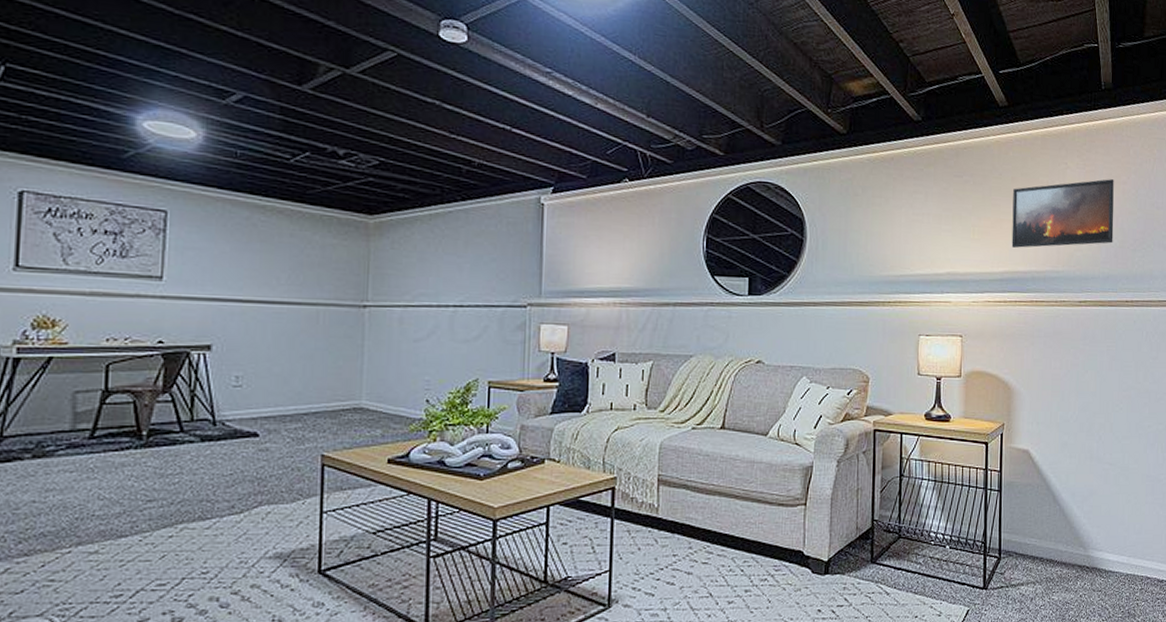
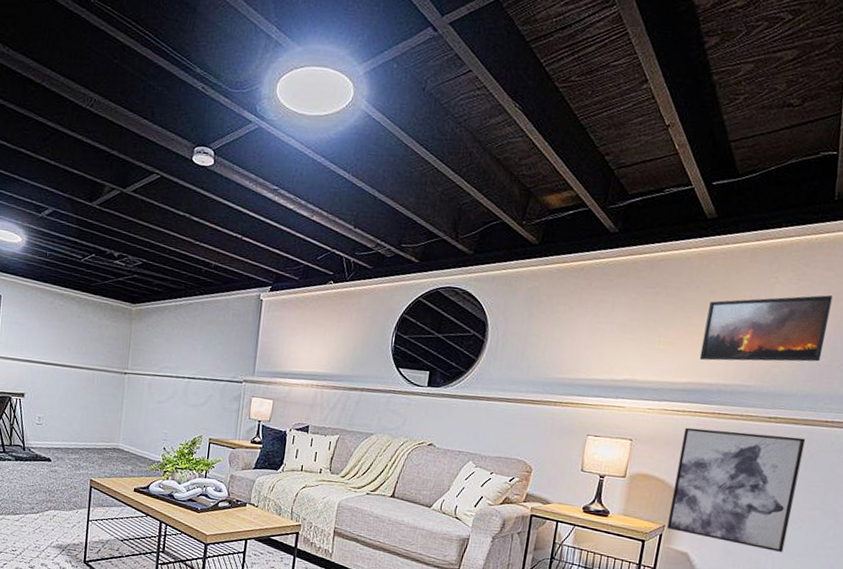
wall art: none [1006,318,1113,438] -> present [667,427,806,553]

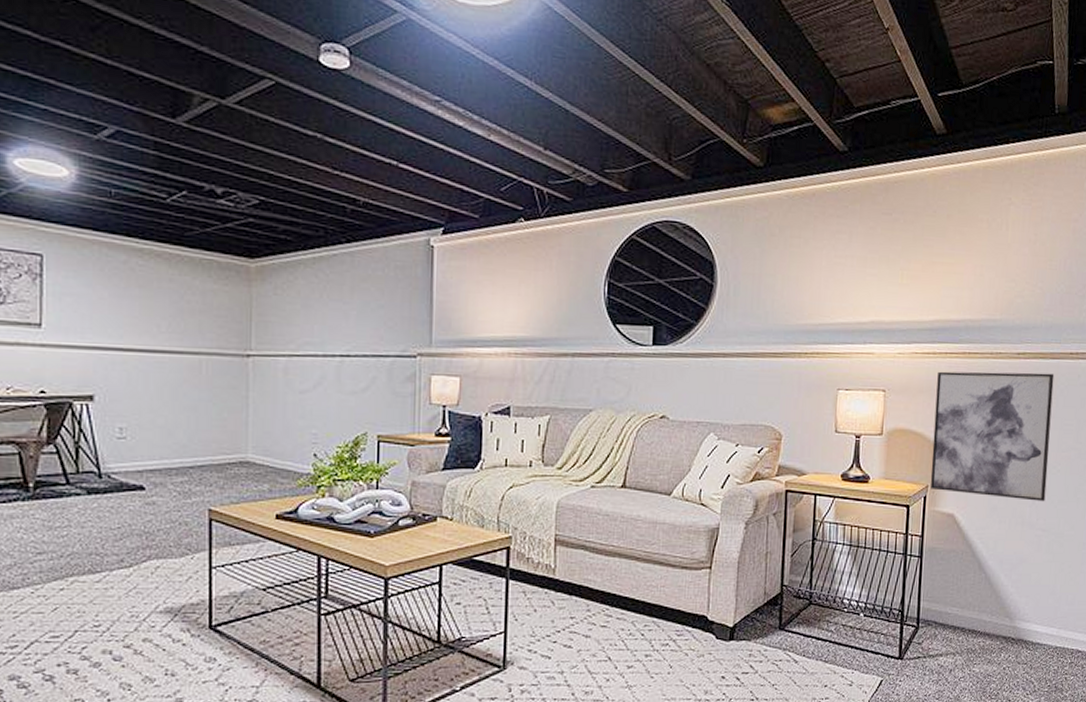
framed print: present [699,295,833,362] -> none [944,216,1064,294]

